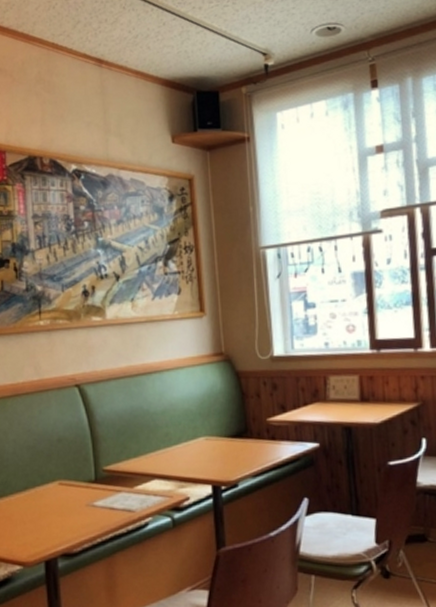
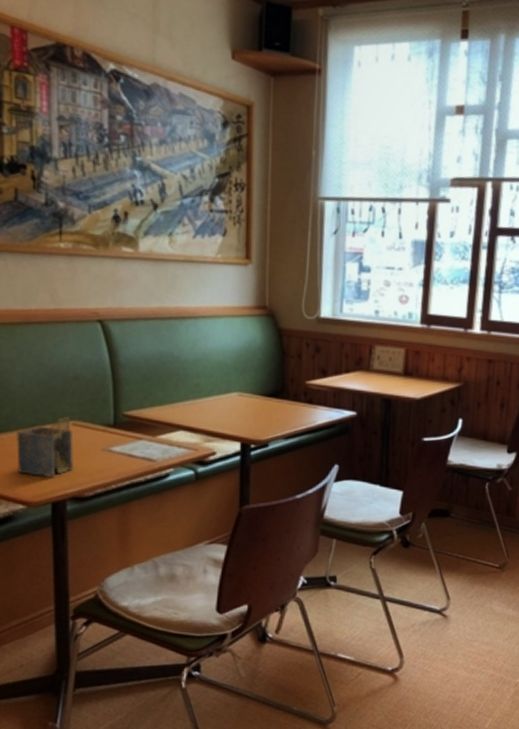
napkin holder: none [11,476,62,537] -> present [16,416,73,477]

